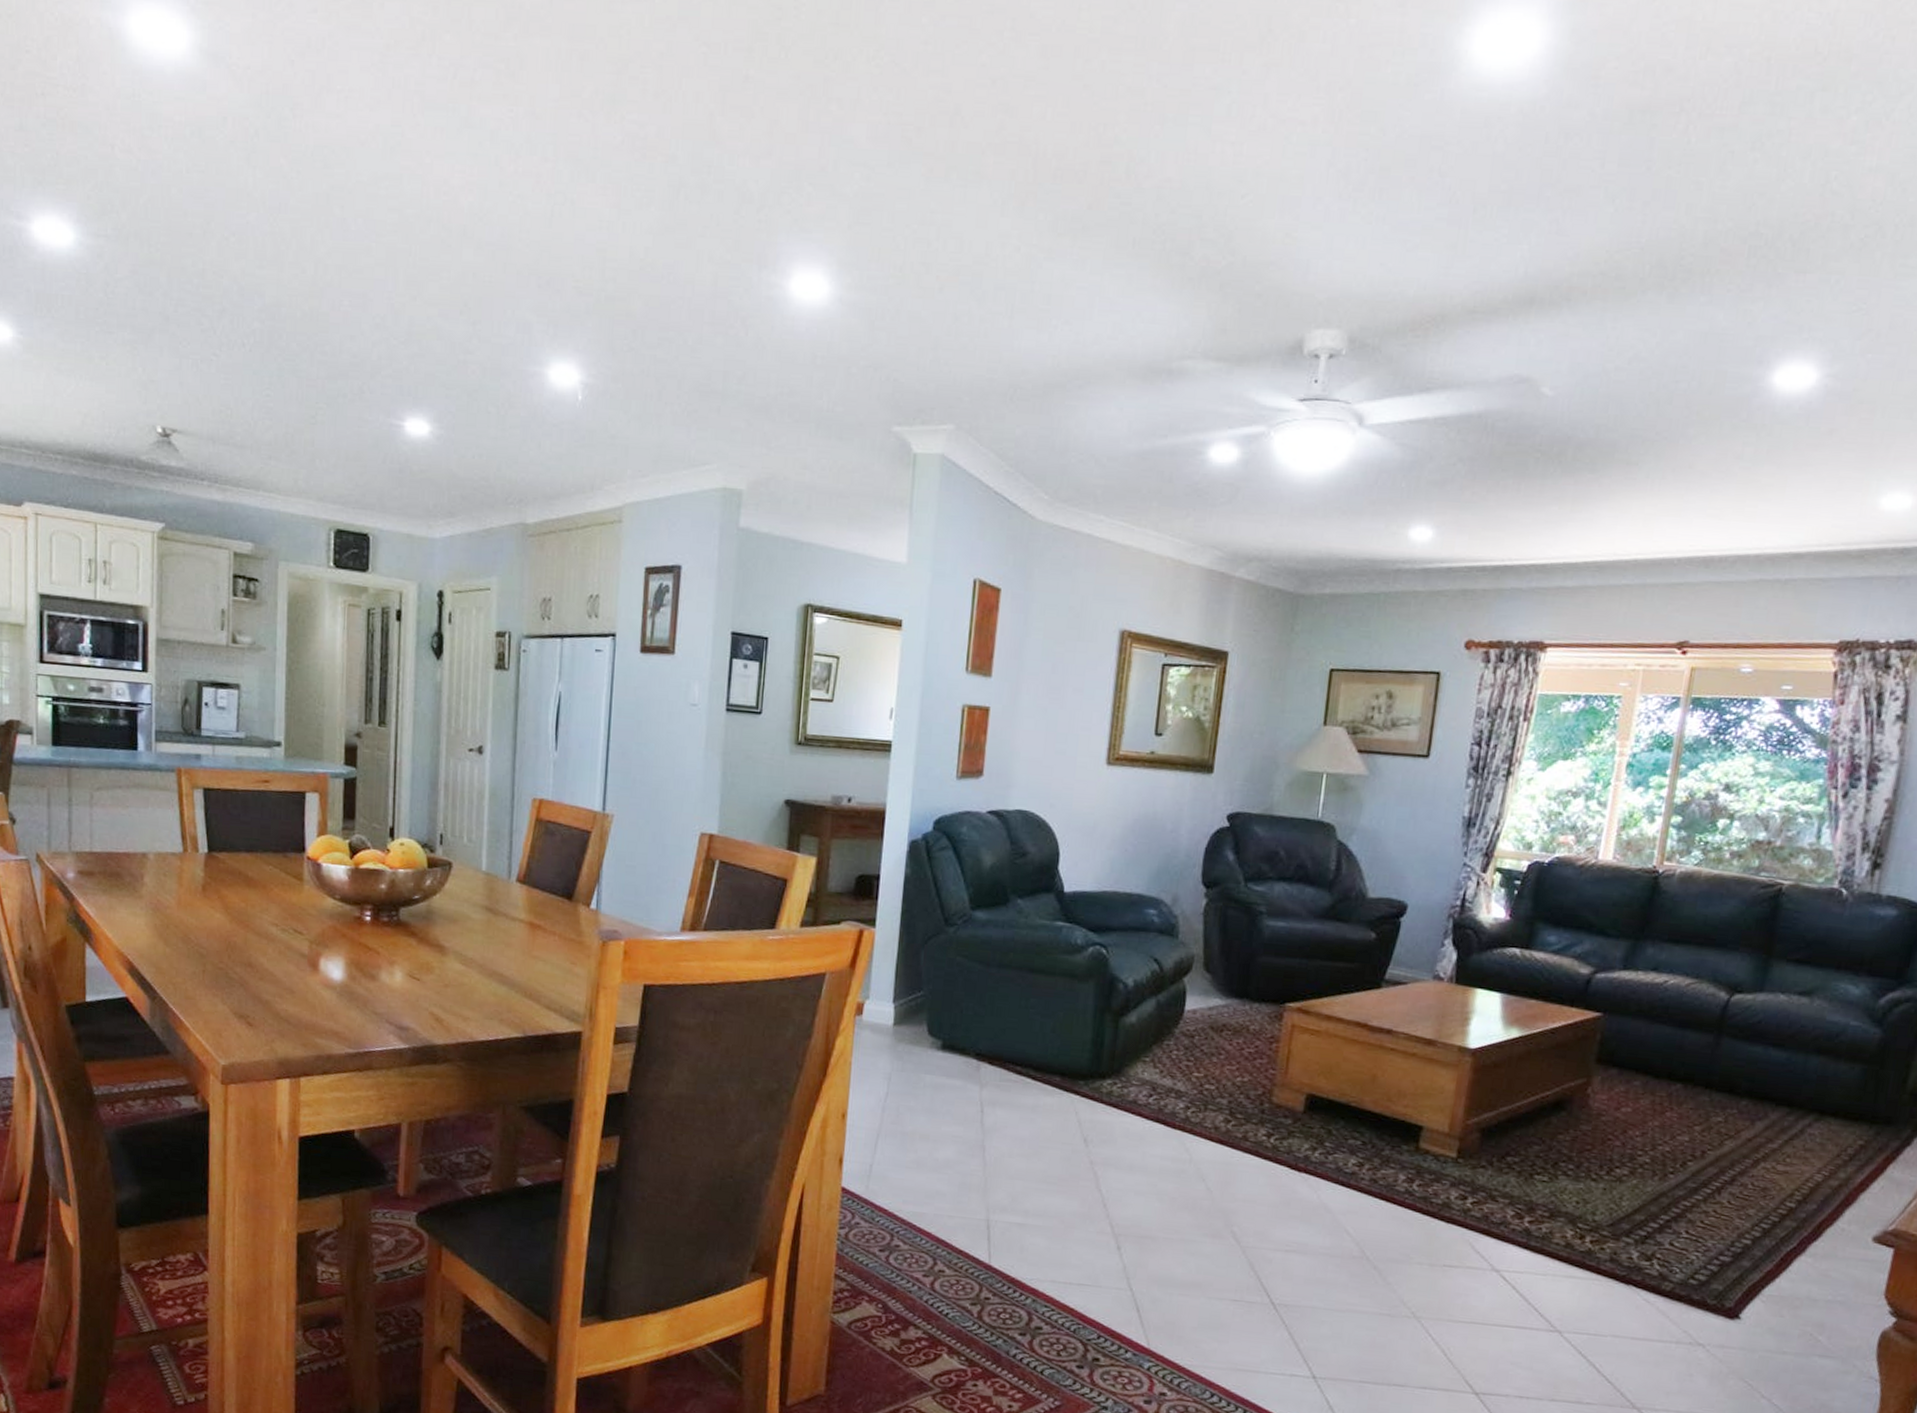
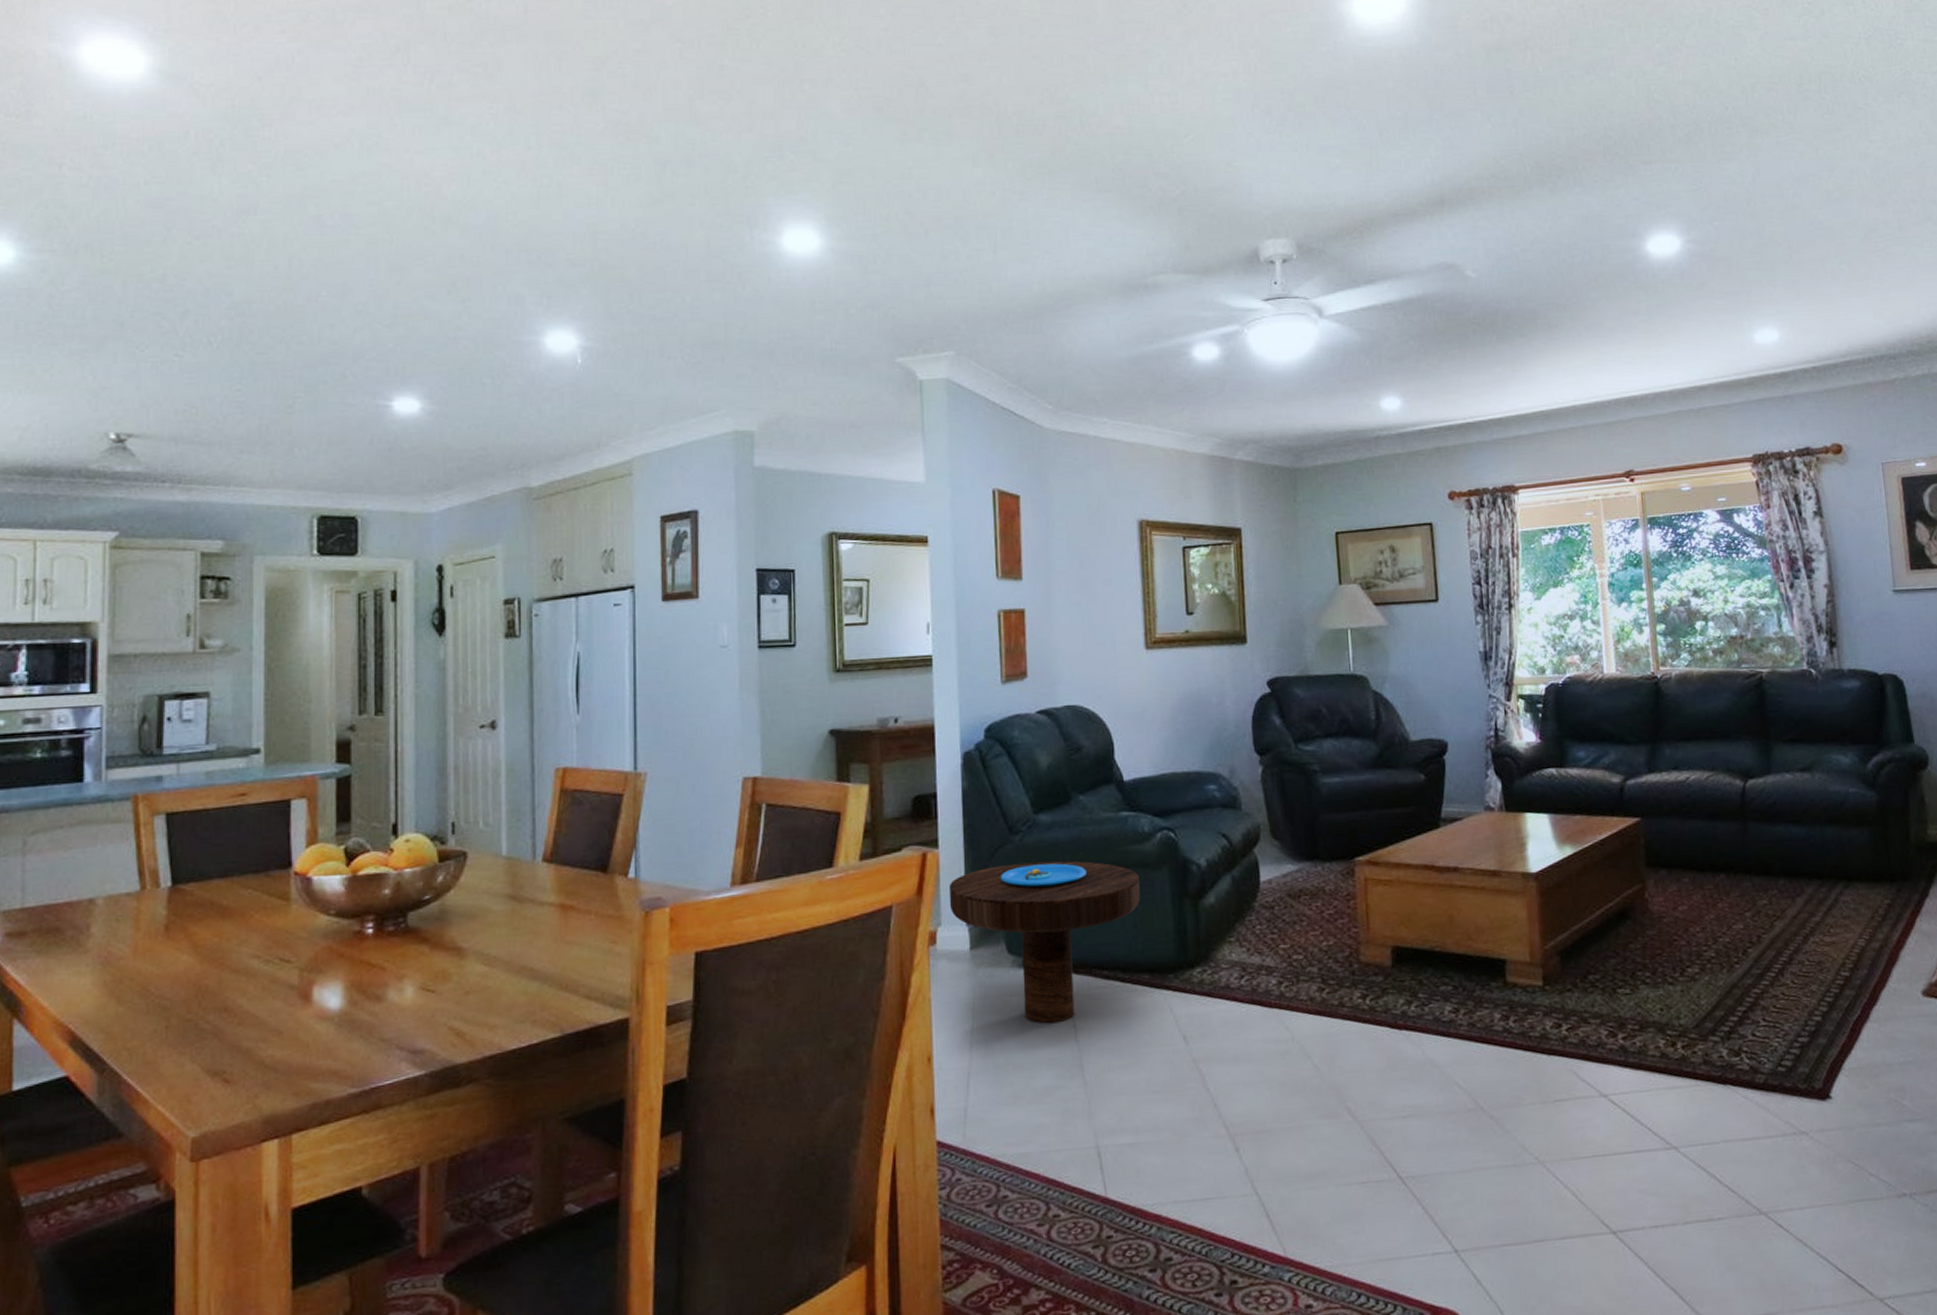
side table: none [879,953,1065,1105] -> present [948,861,1140,1023]

